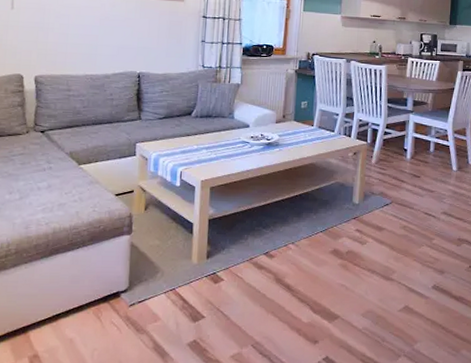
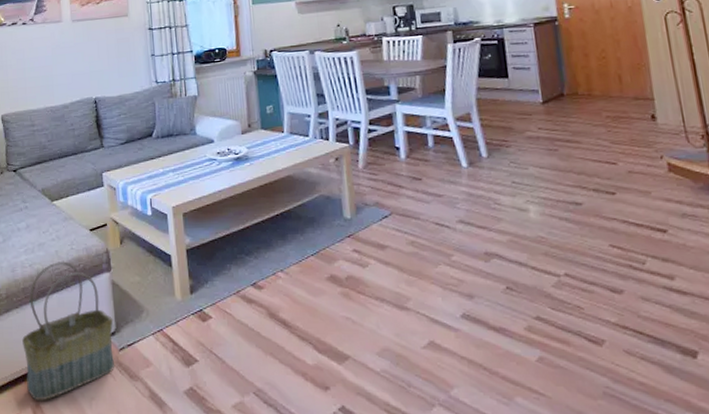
basket: none [26,222,128,352] -> present [22,261,114,401]

